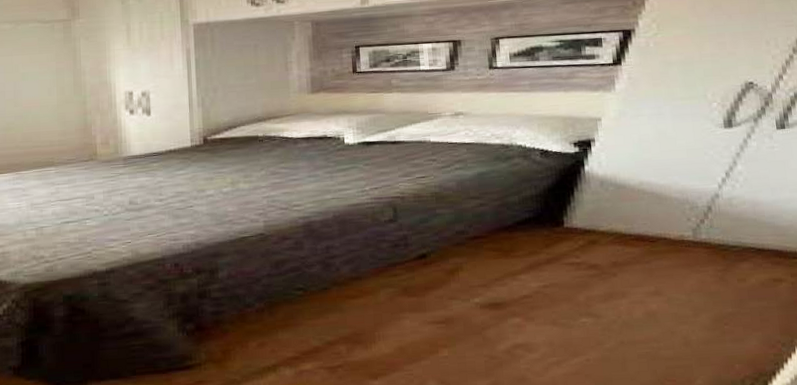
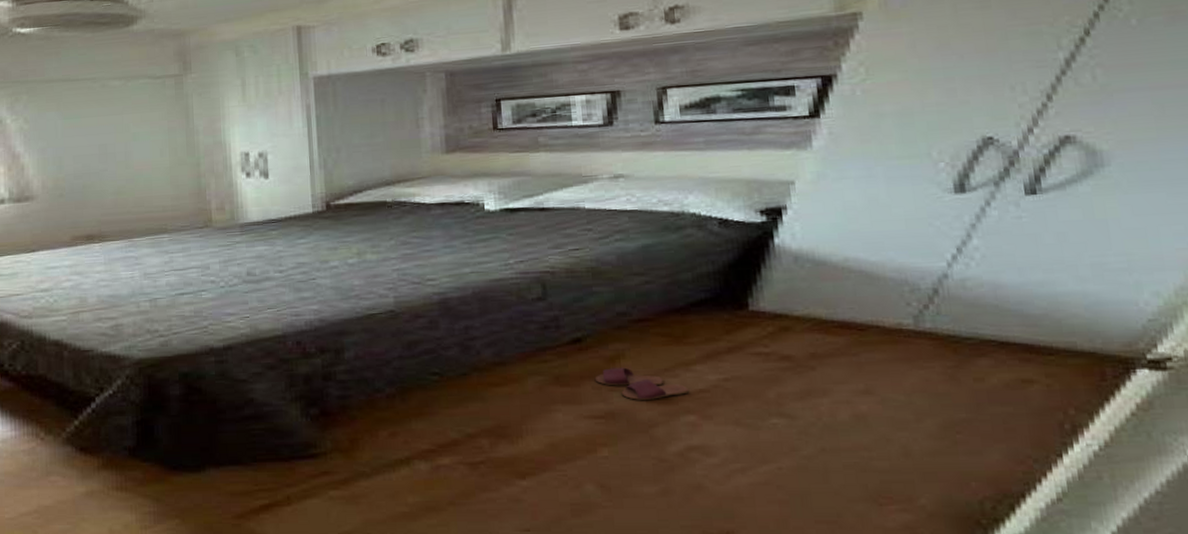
slippers: none [437,278,516,307] -> present [594,367,690,400]

